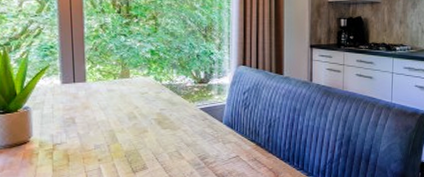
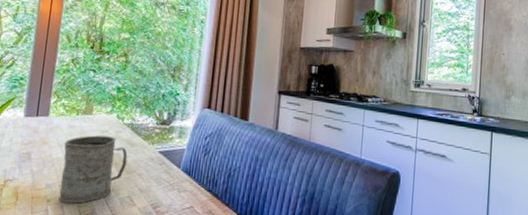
mug: none [106,97,171,160] -> present [58,135,128,204]

